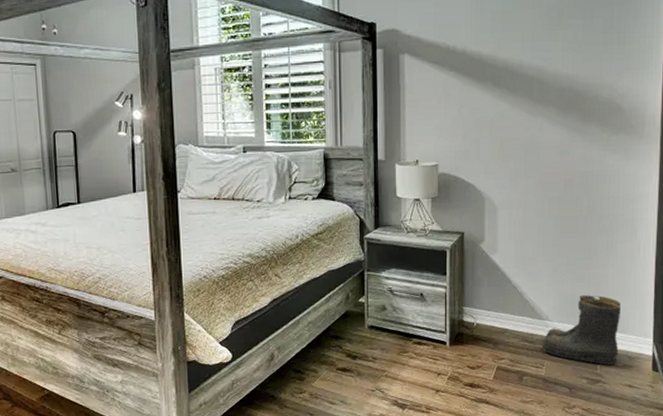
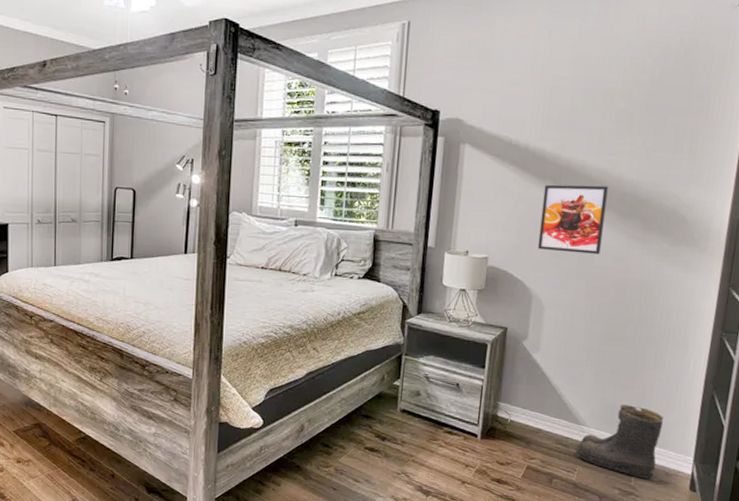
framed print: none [485,83,546,152] -> present [537,184,609,254]

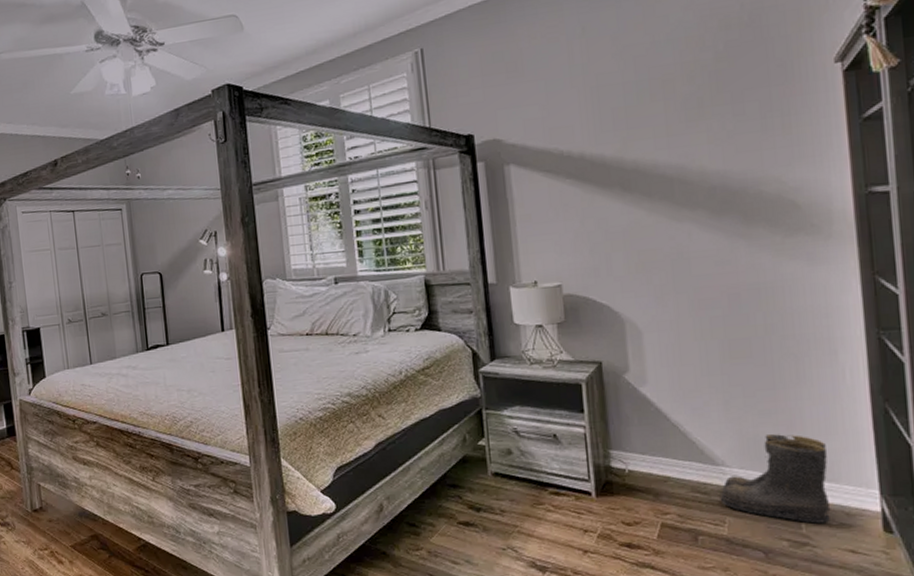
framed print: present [537,184,609,254] -> none [612,182,697,267]

